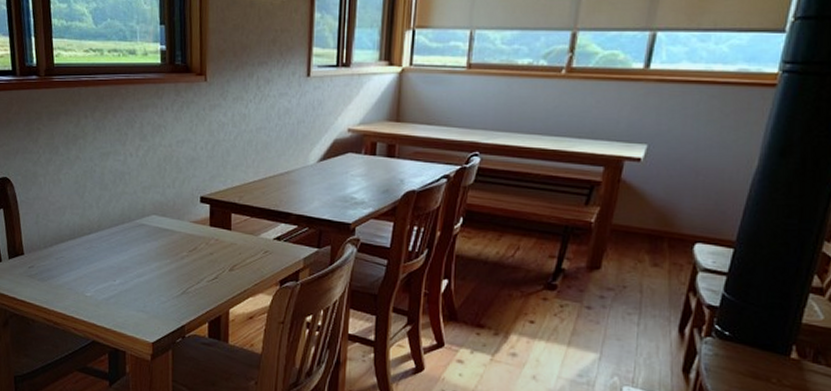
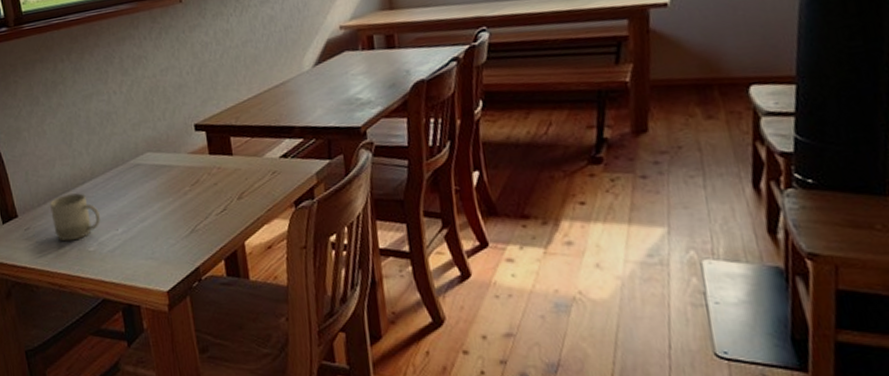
cup: none [55,241,101,285] -> present [50,193,100,242]

